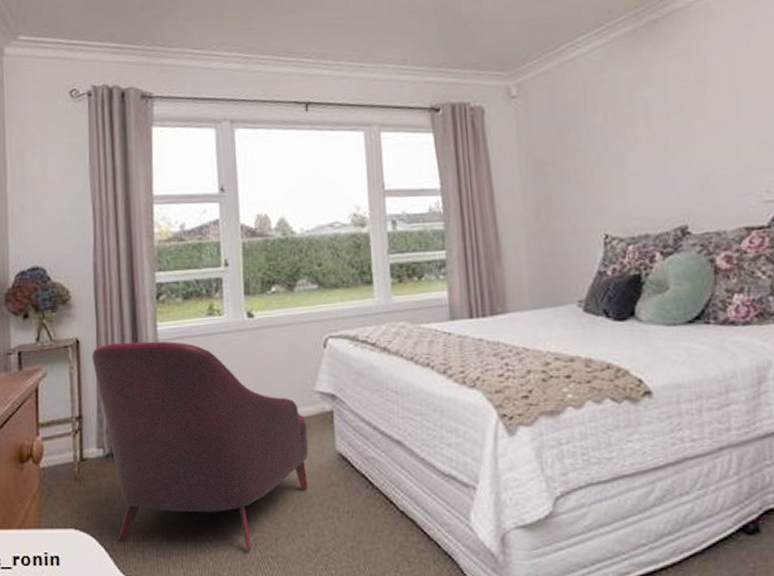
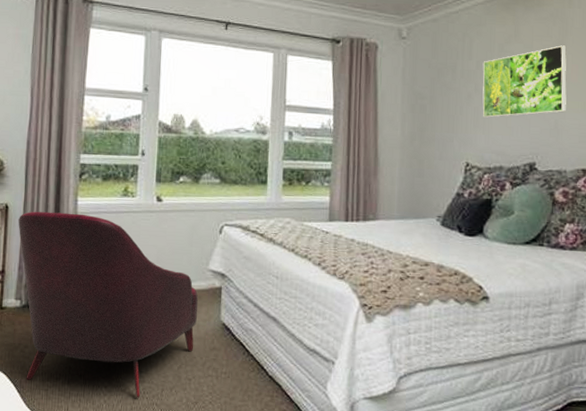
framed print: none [610,84,717,179] -> present [482,45,567,118]

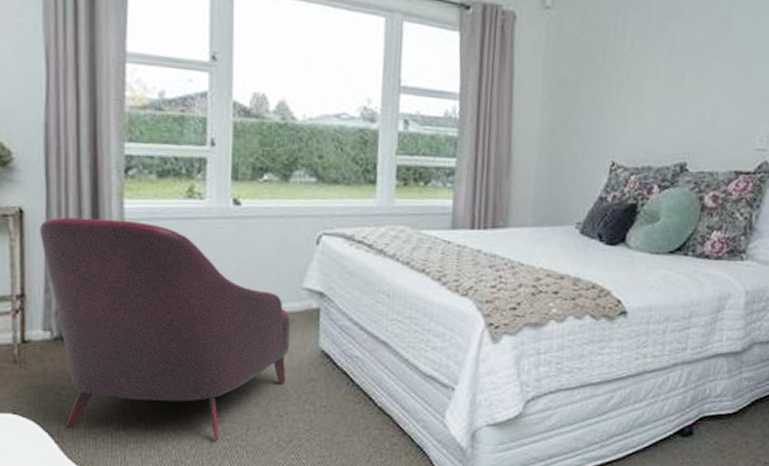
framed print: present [482,45,567,118] -> none [634,27,730,110]

